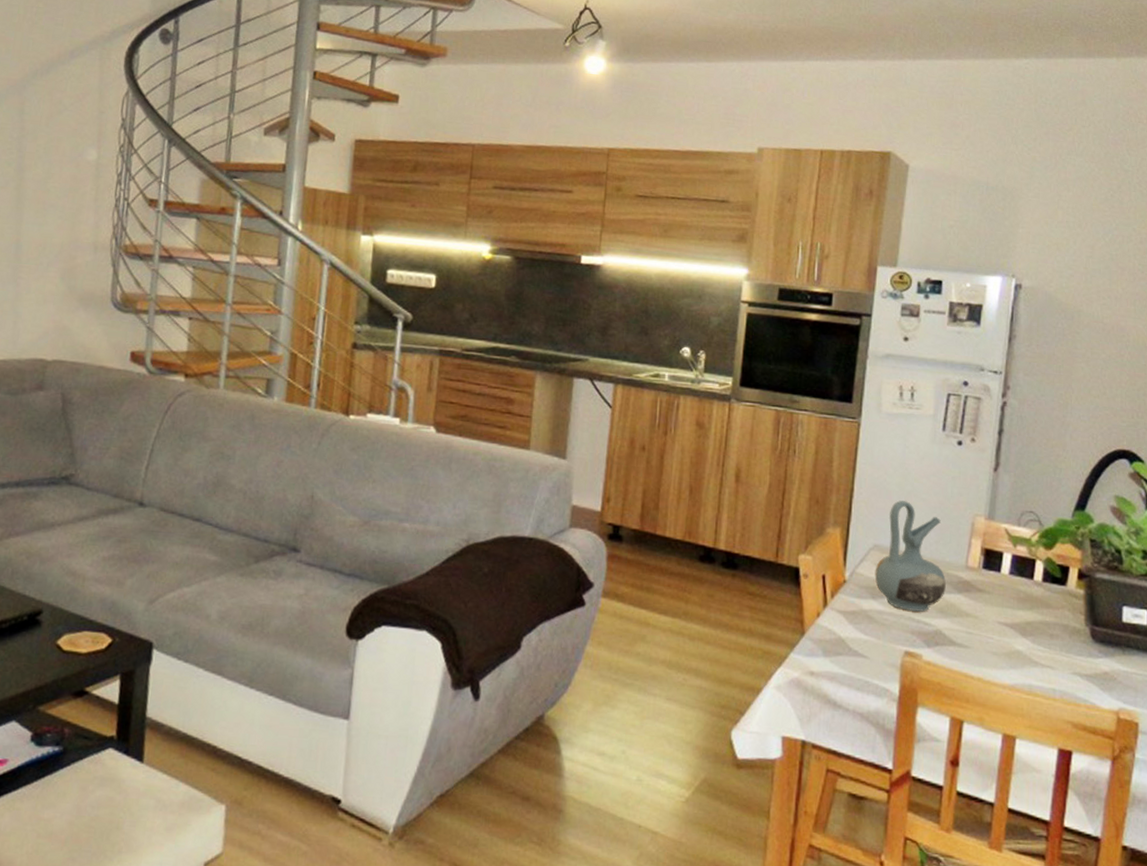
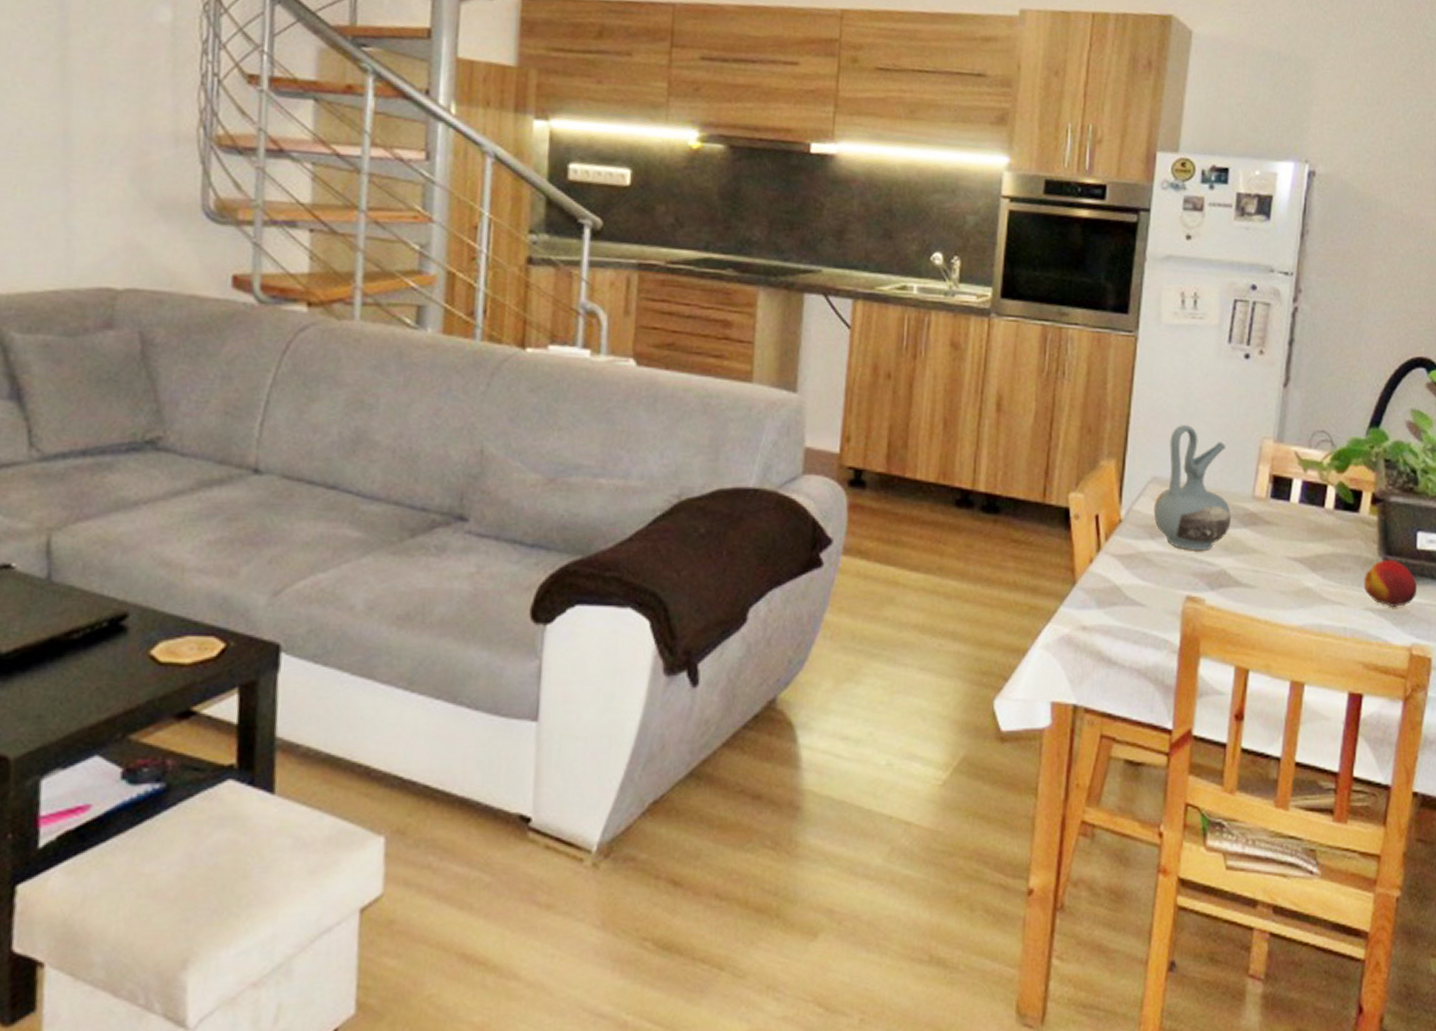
fruit: none [1071,630,1124,674] -> present [1364,559,1418,607]

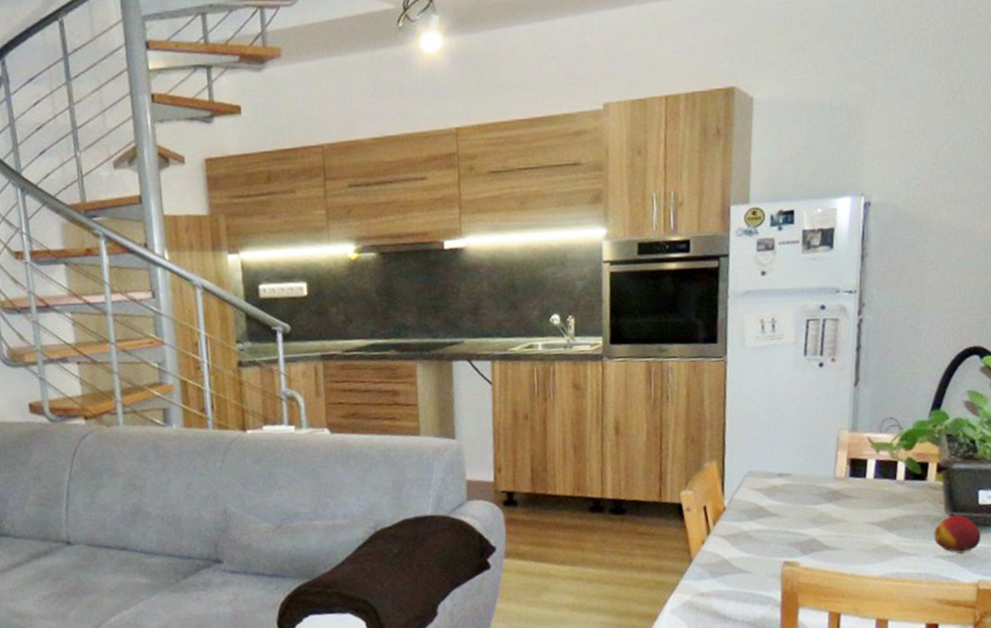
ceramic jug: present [1153,425,1231,551] -> none [751,427,817,526]

